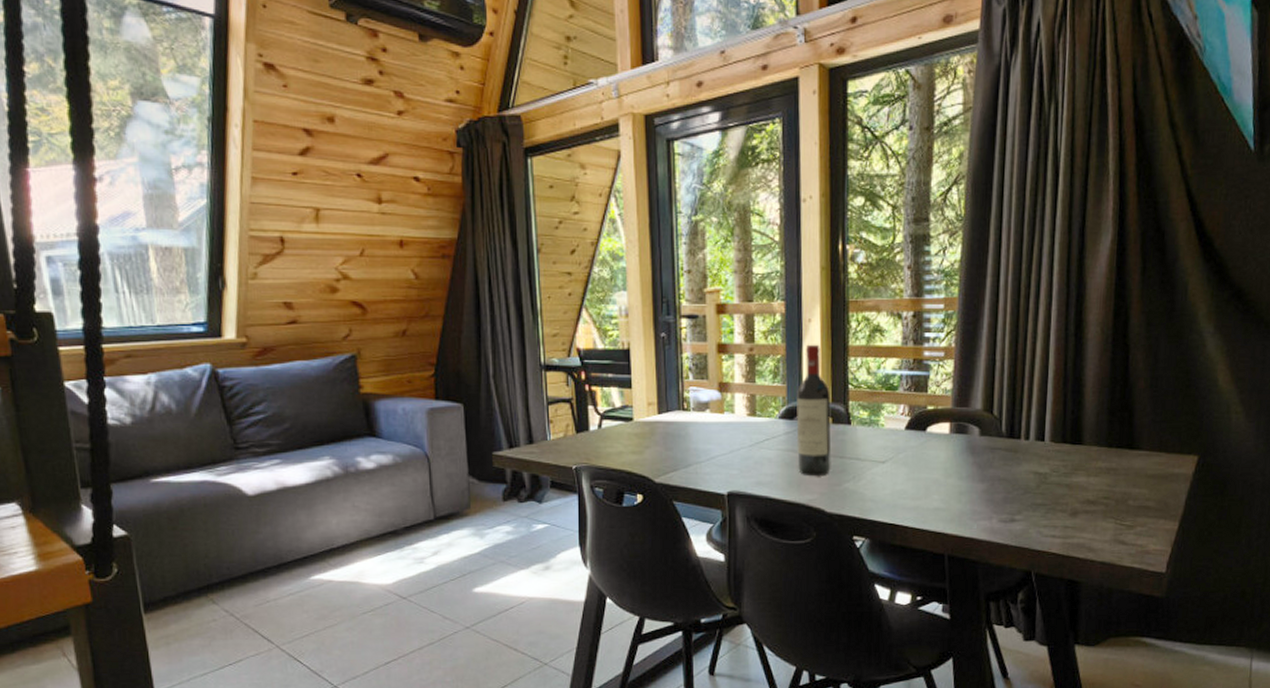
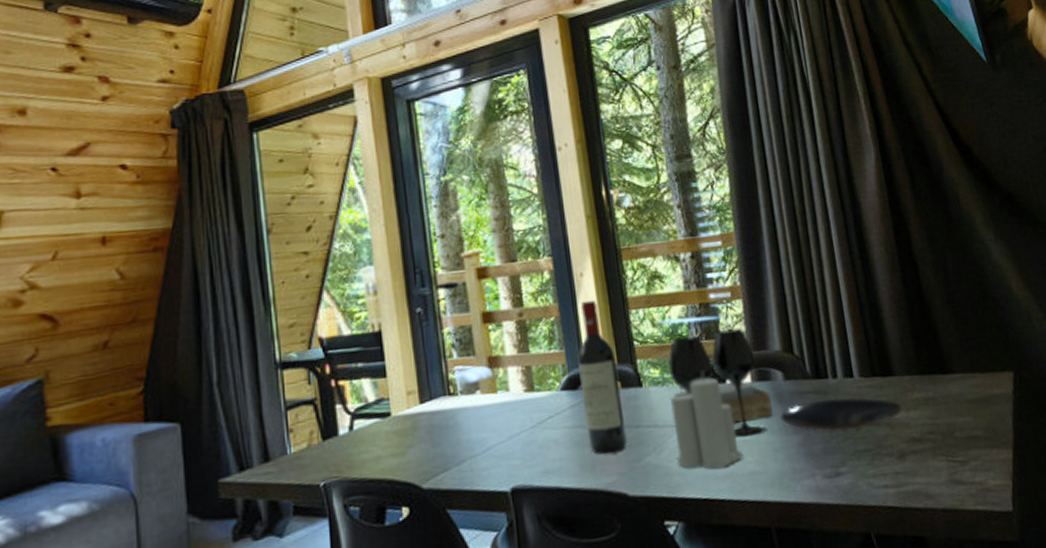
candle: none [871,418,932,501] -> present [670,371,744,469]
wine glass: none [876,384,957,479] -> present [668,328,768,438]
napkin holder: none [877,431,965,466] -> present [673,383,773,423]
plate: none [970,456,1085,486] -> present [780,396,903,431]

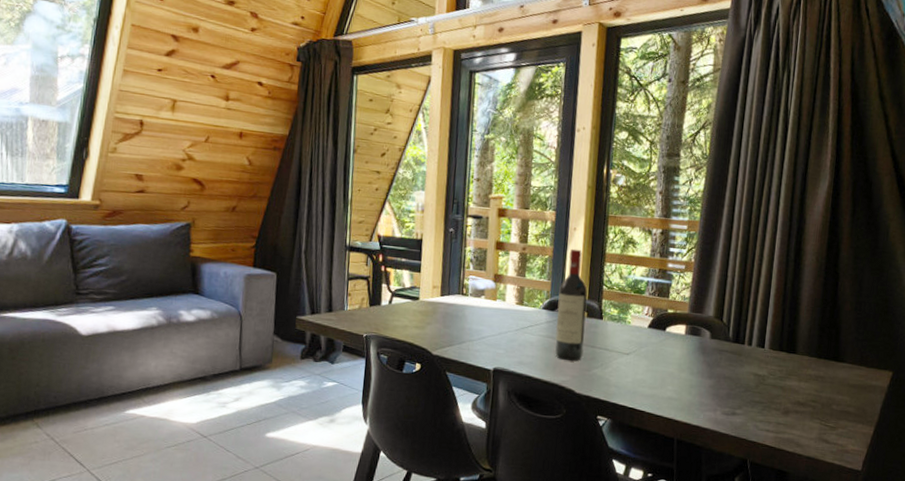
wine glass: present [668,328,768,438] -> none [624,290,692,373]
candle: present [670,371,744,469] -> none [615,318,667,390]
napkin holder: present [673,383,773,423] -> none [624,329,697,363]
plate: present [780,396,903,431] -> none [700,358,797,386]

